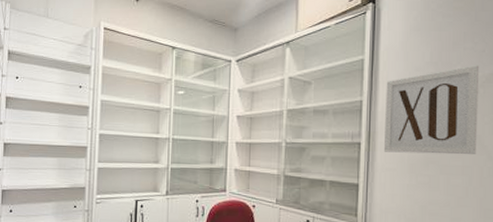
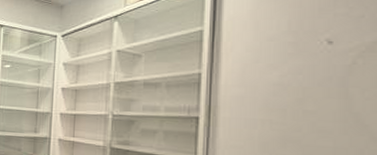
wall art: present [383,65,480,155] -> none [227,33,357,134]

